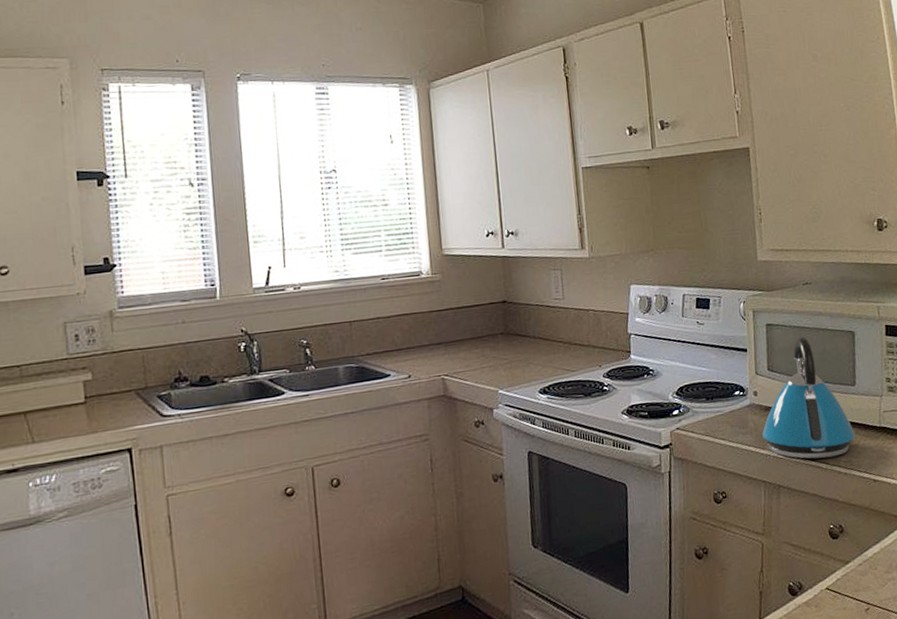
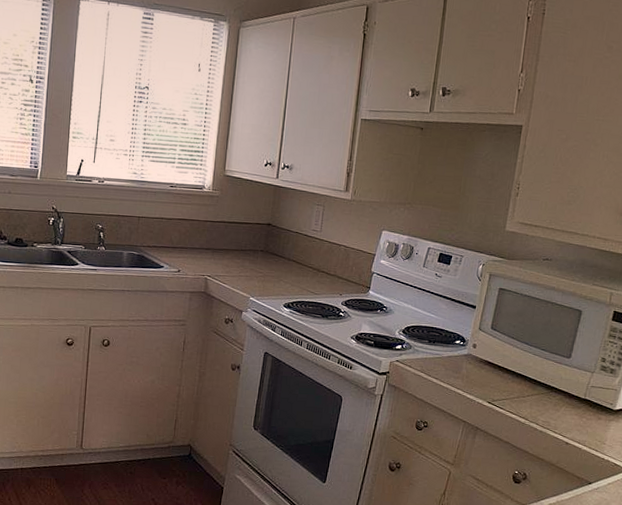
kettle: present [762,337,856,459] -> none [472,305,559,415]

